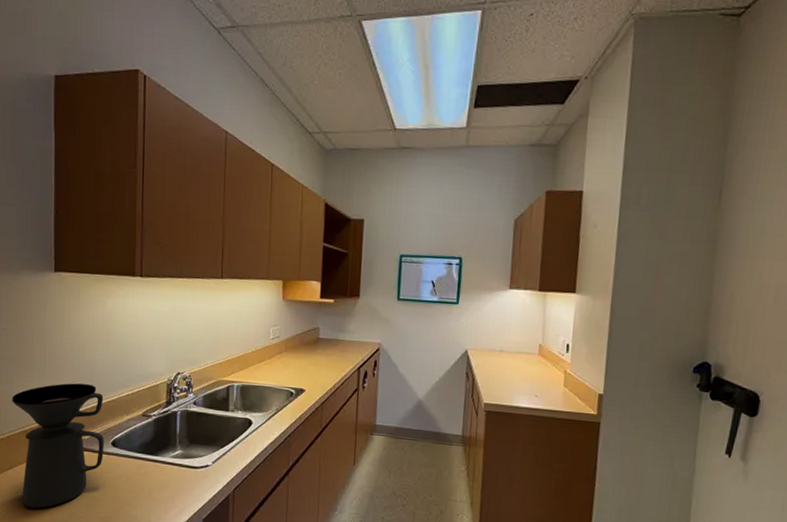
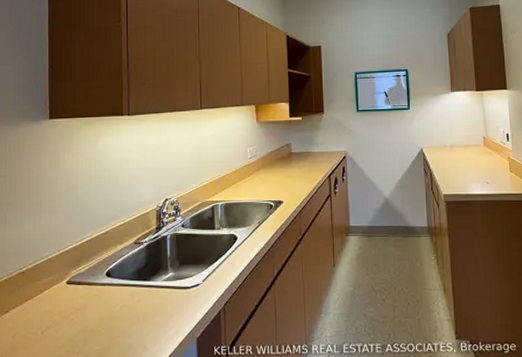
coffee maker: present [12,383,104,508] -> none [10,220,99,349]

